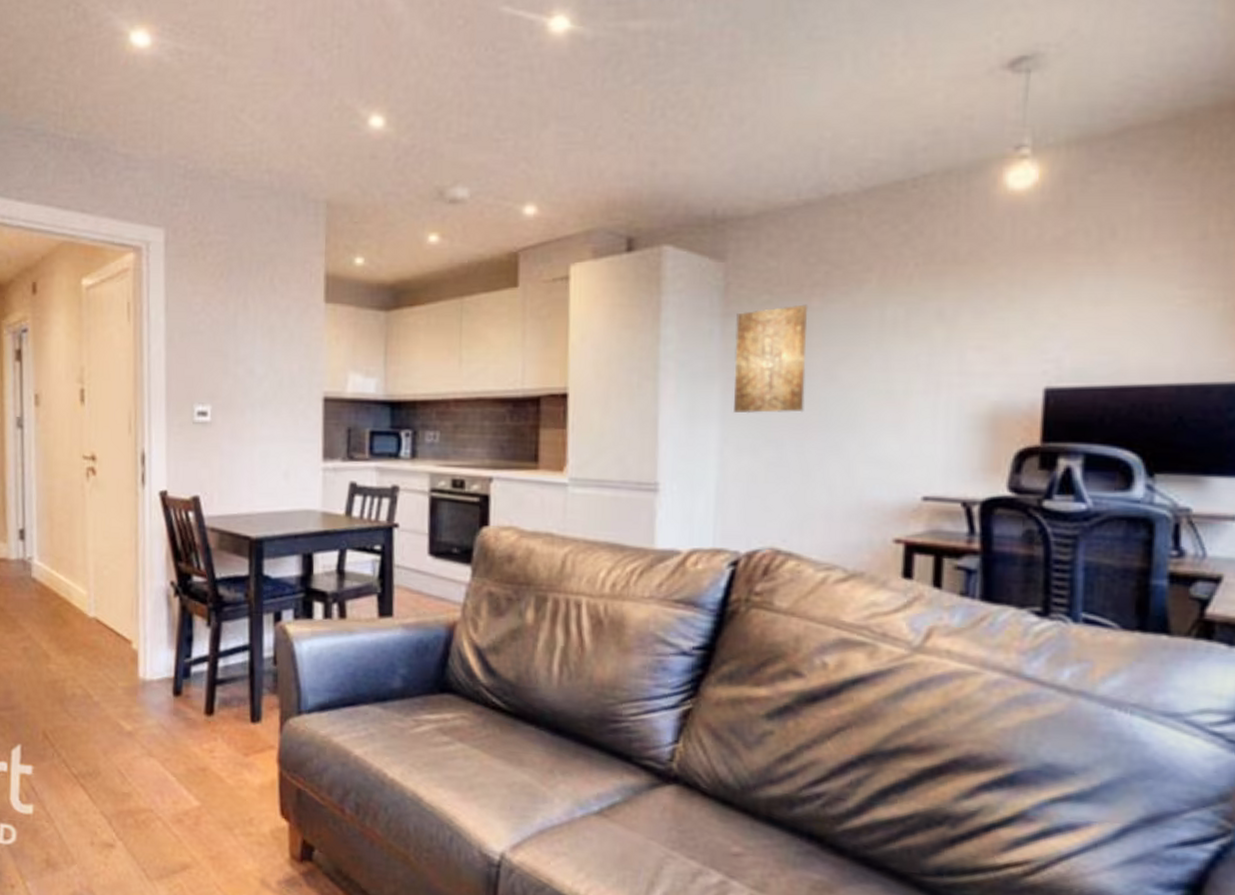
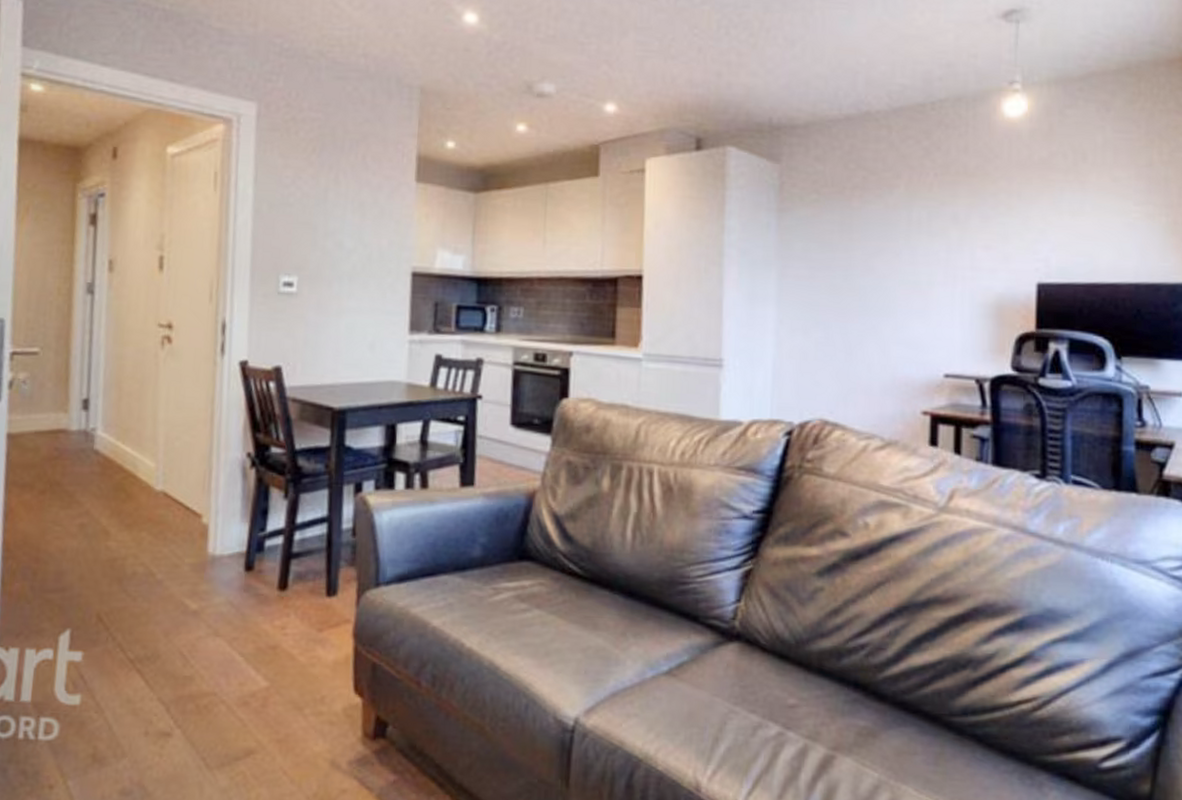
wall art: present [733,304,808,414] -> none [787,204,849,298]

